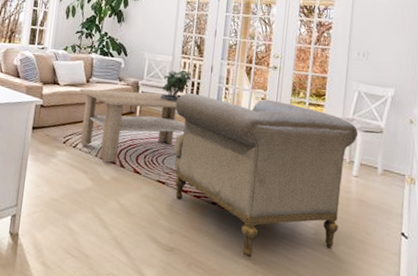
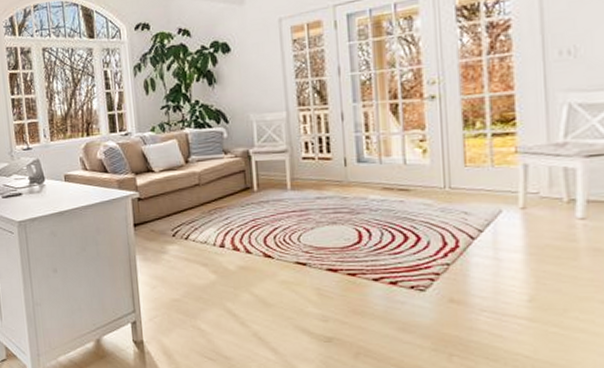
coffee table: present [79,88,186,163] -> none [179,159,320,250]
potted plant: present [159,69,192,103] -> none [279,124,318,168]
armchair: present [174,92,359,258] -> none [302,139,578,340]

